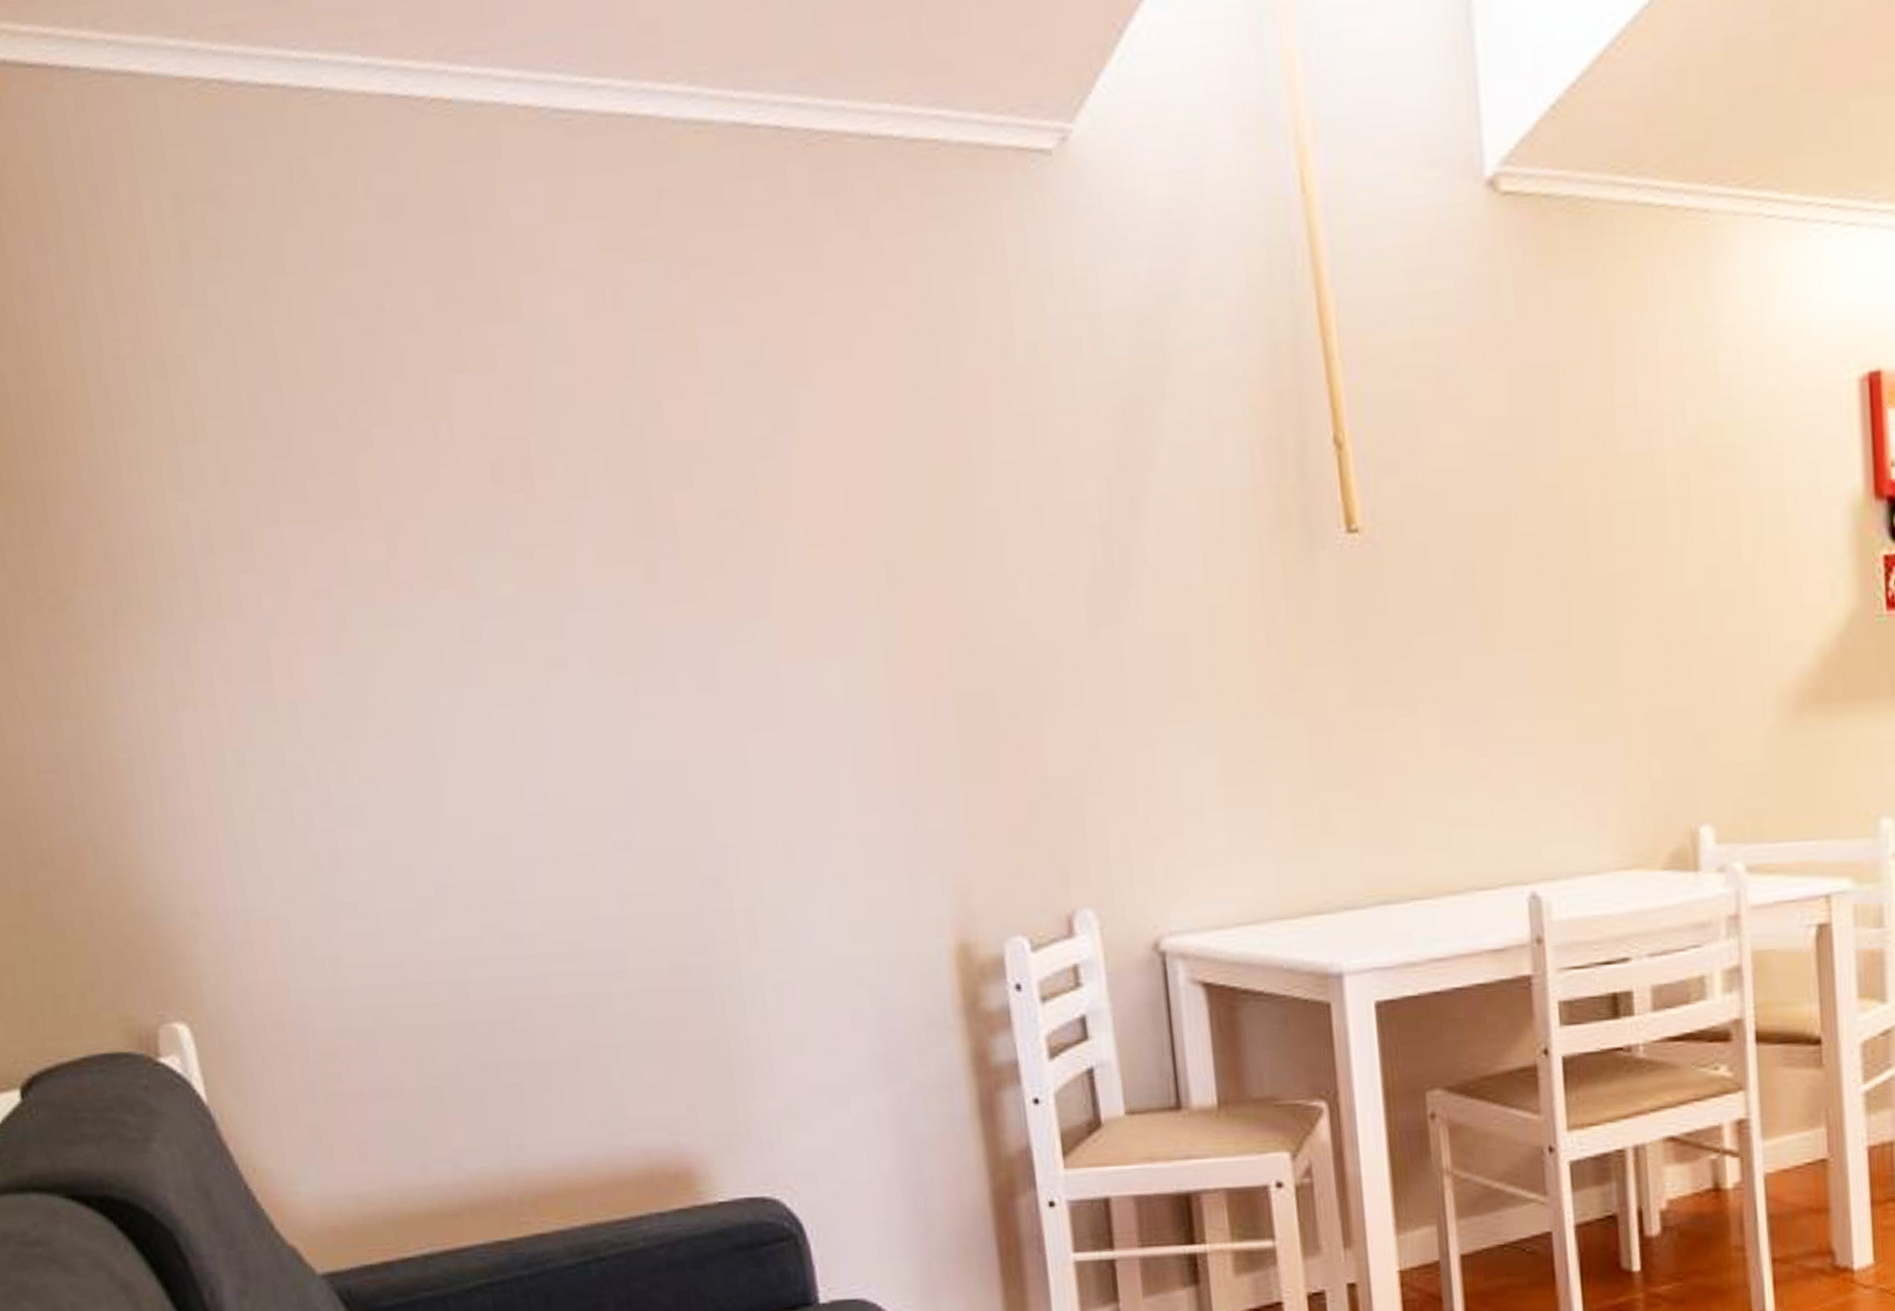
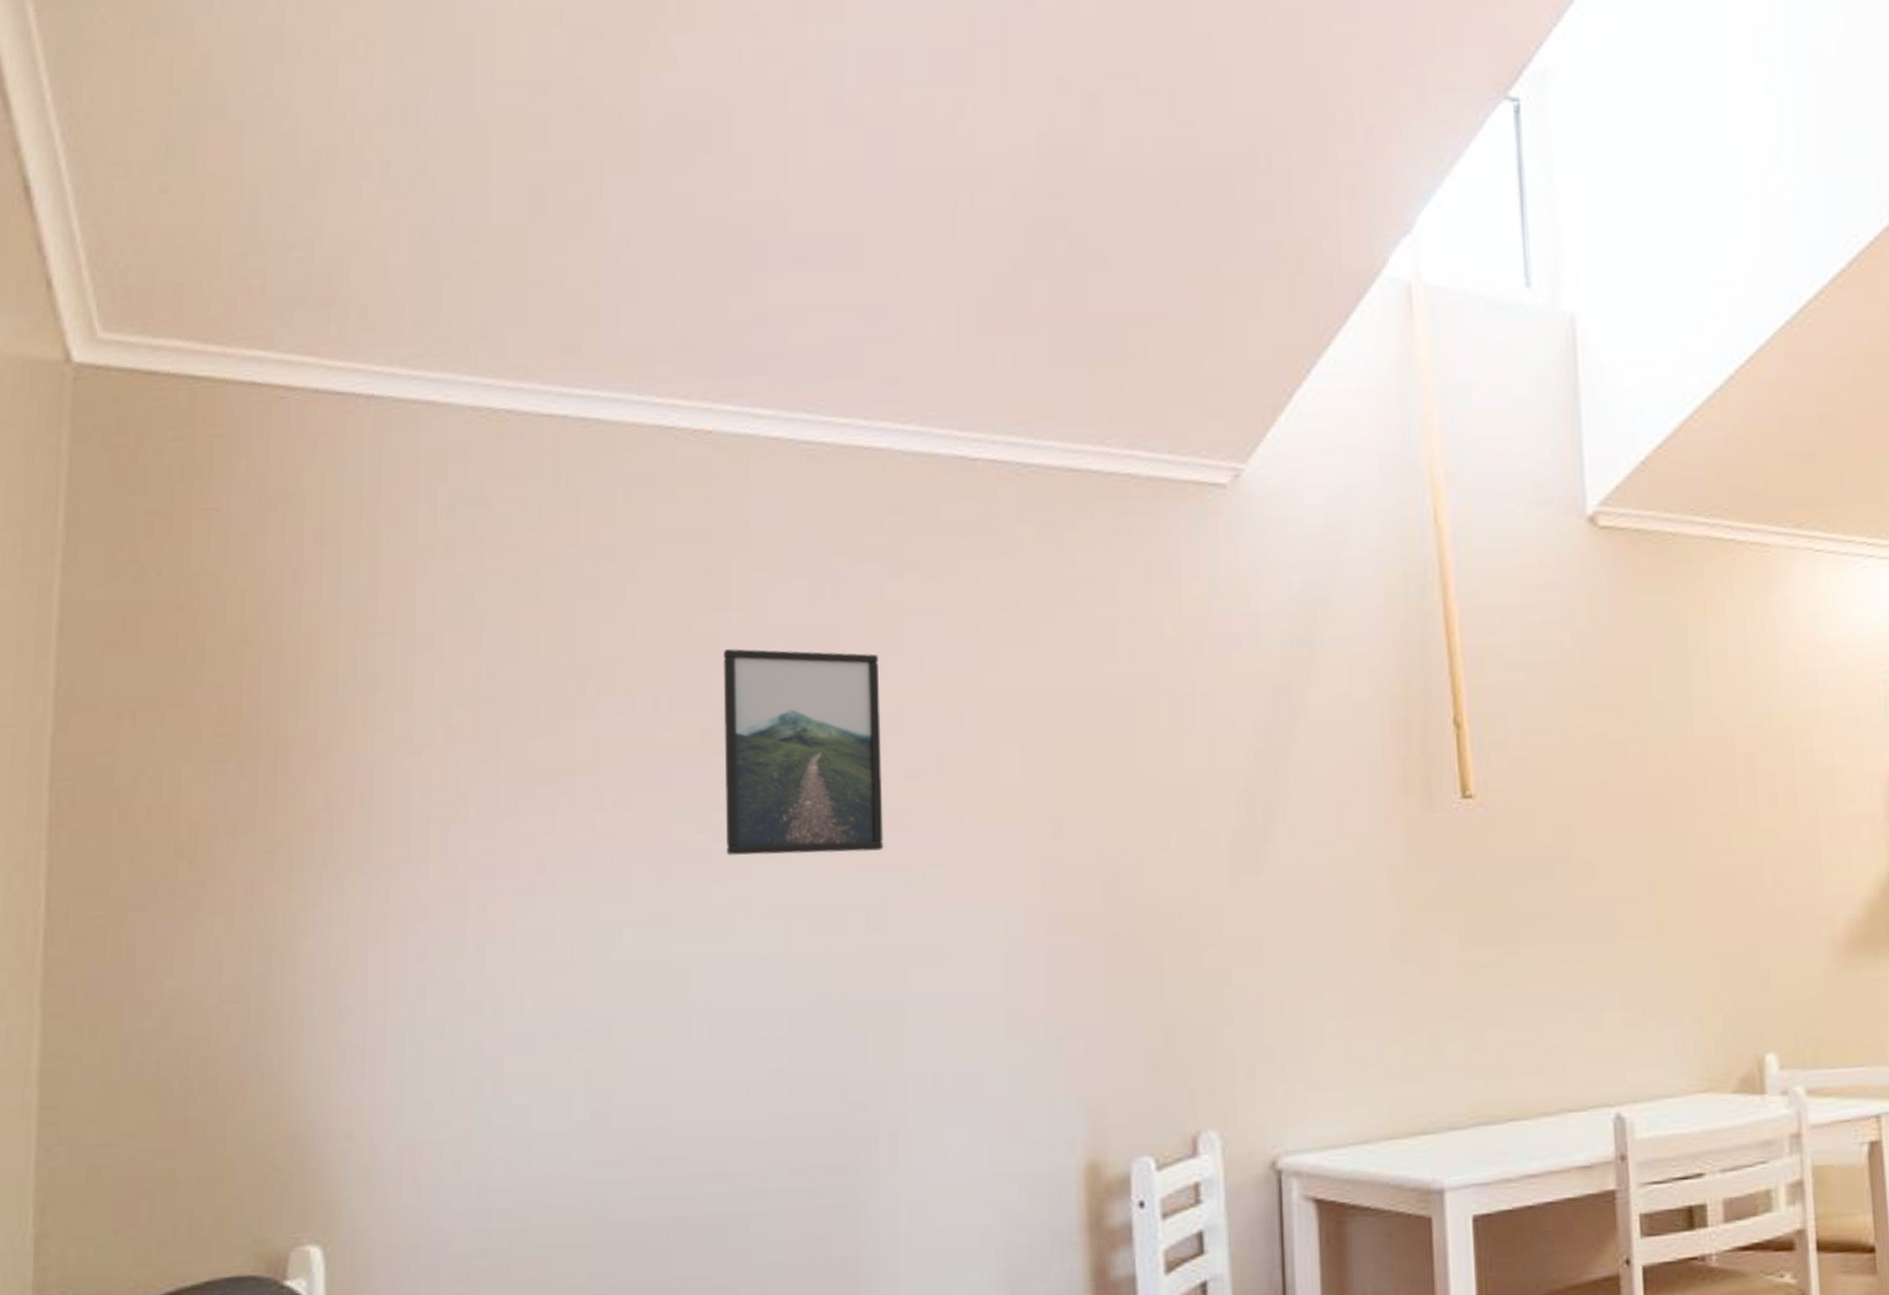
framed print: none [501,367,704,608] -> present [723,649,883,856]

